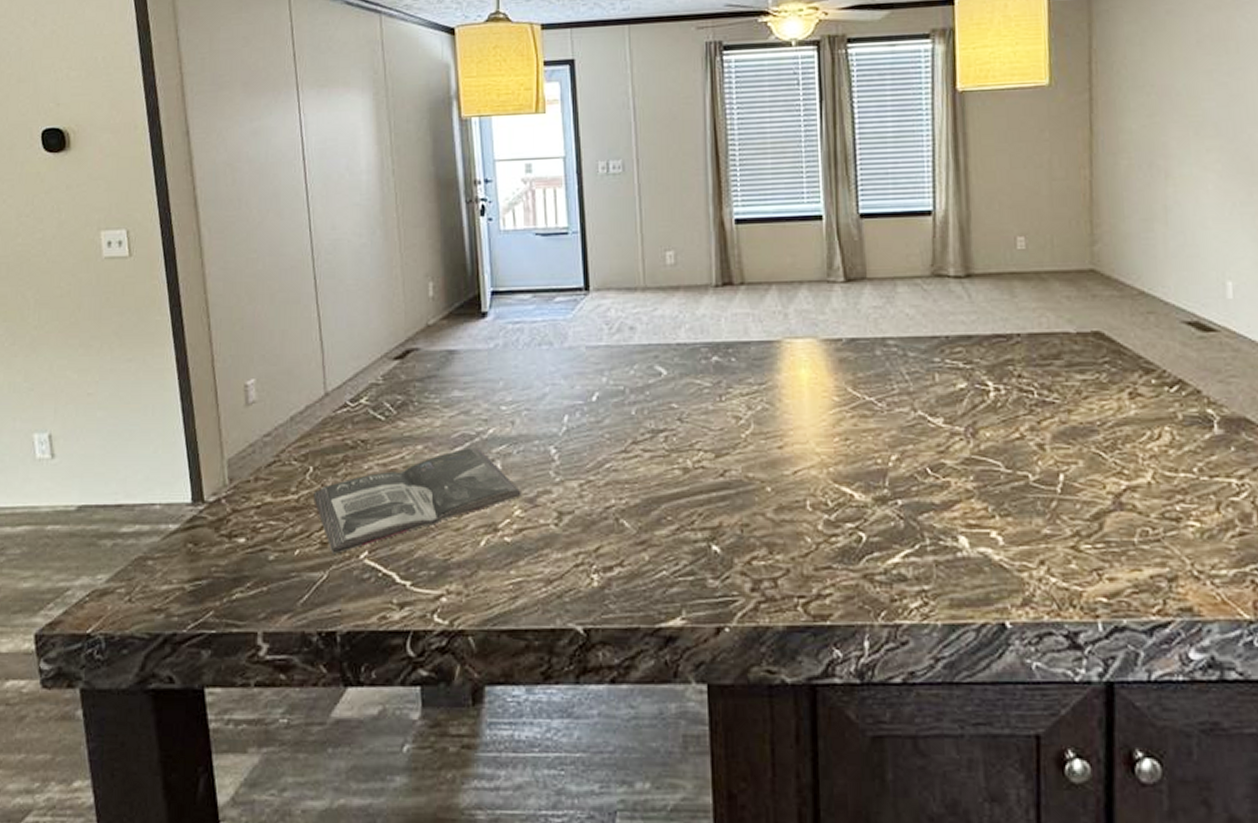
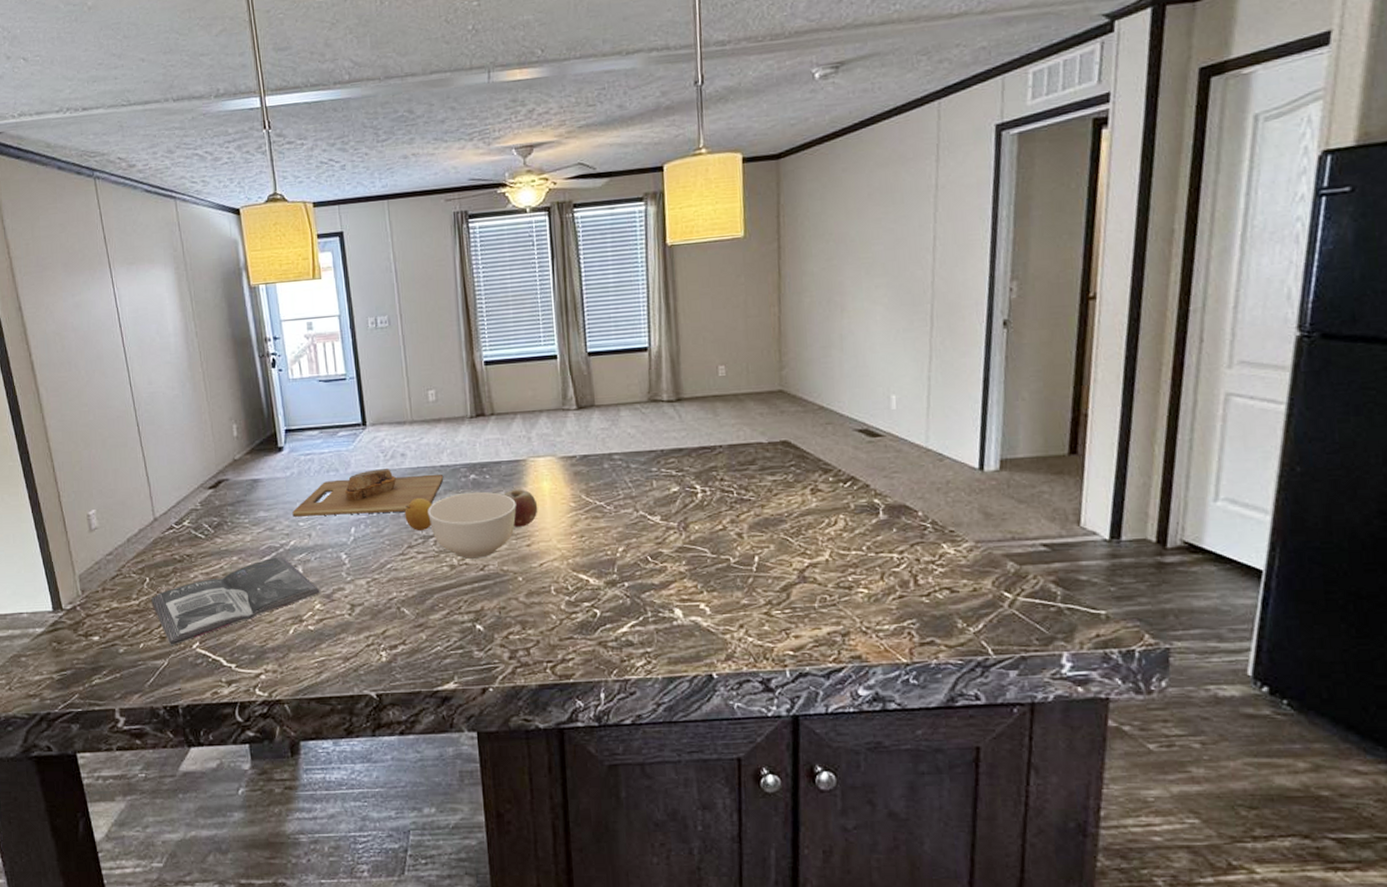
cutting board: none [494,344,680,399] -> present [292,469,444,517]
fruit: none [630,381,665,422] -> present [404,497,433,531]
bowl: none [659,377,767,461] -> present [428,491,517,559]
fruit: none [752,377,794,424] -> present [503,489,538,527]

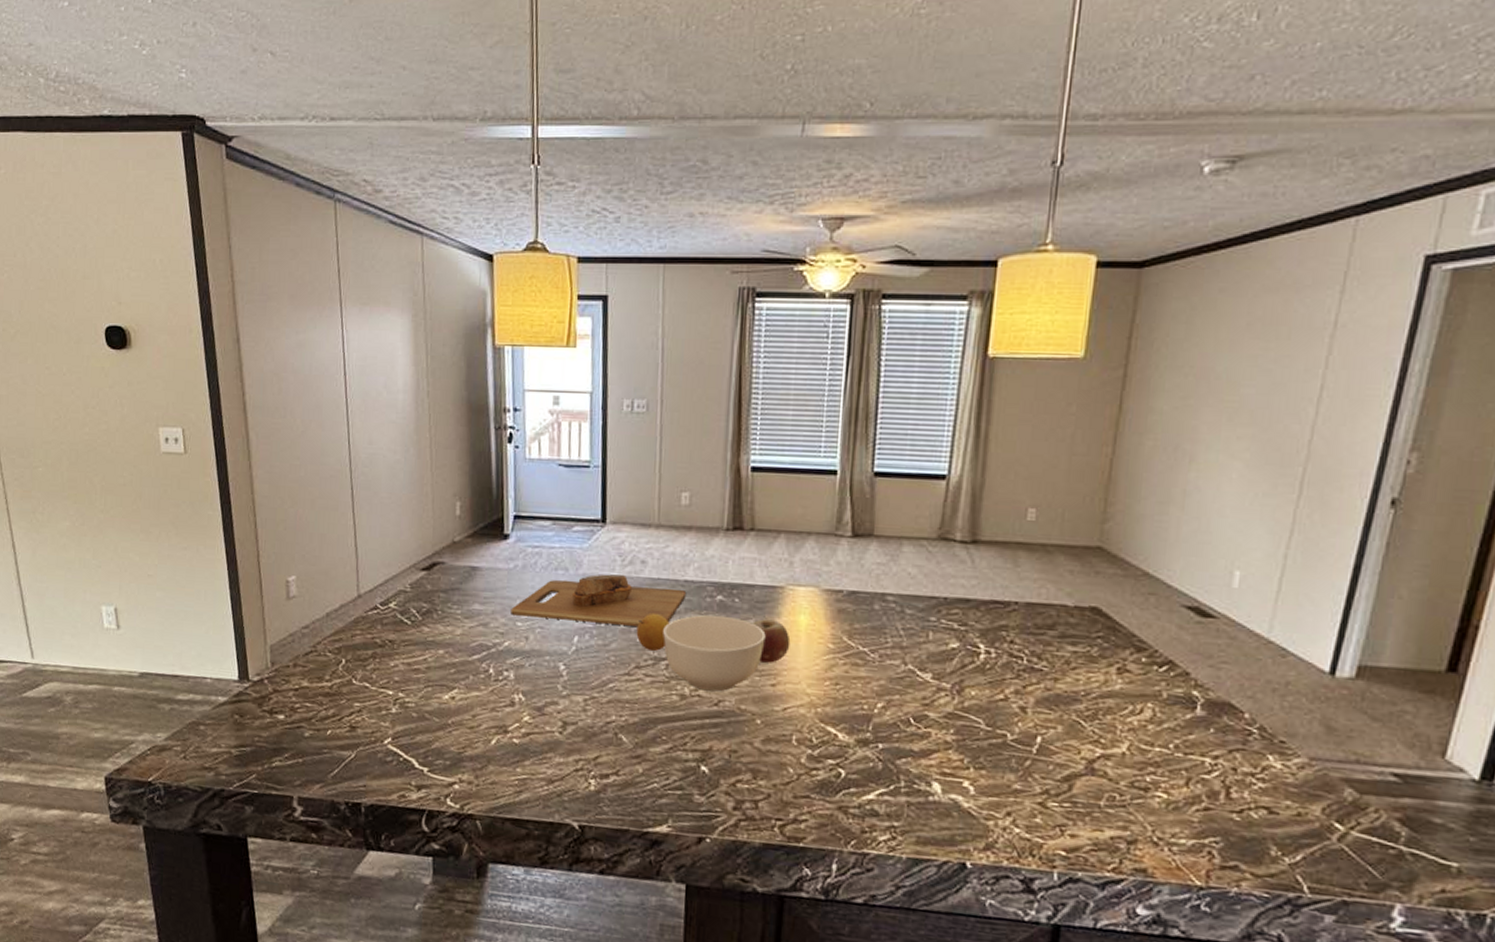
magazine: present [151,556,320,645] -> none [345,656,531,737]

